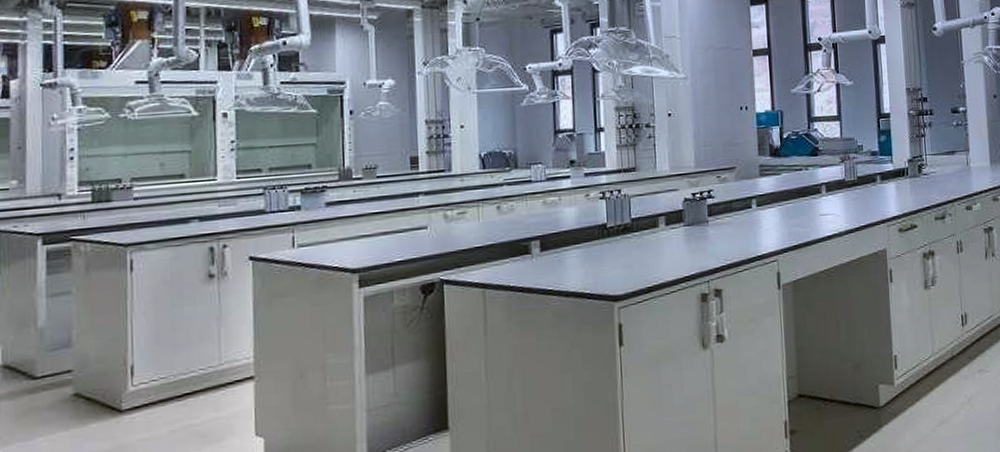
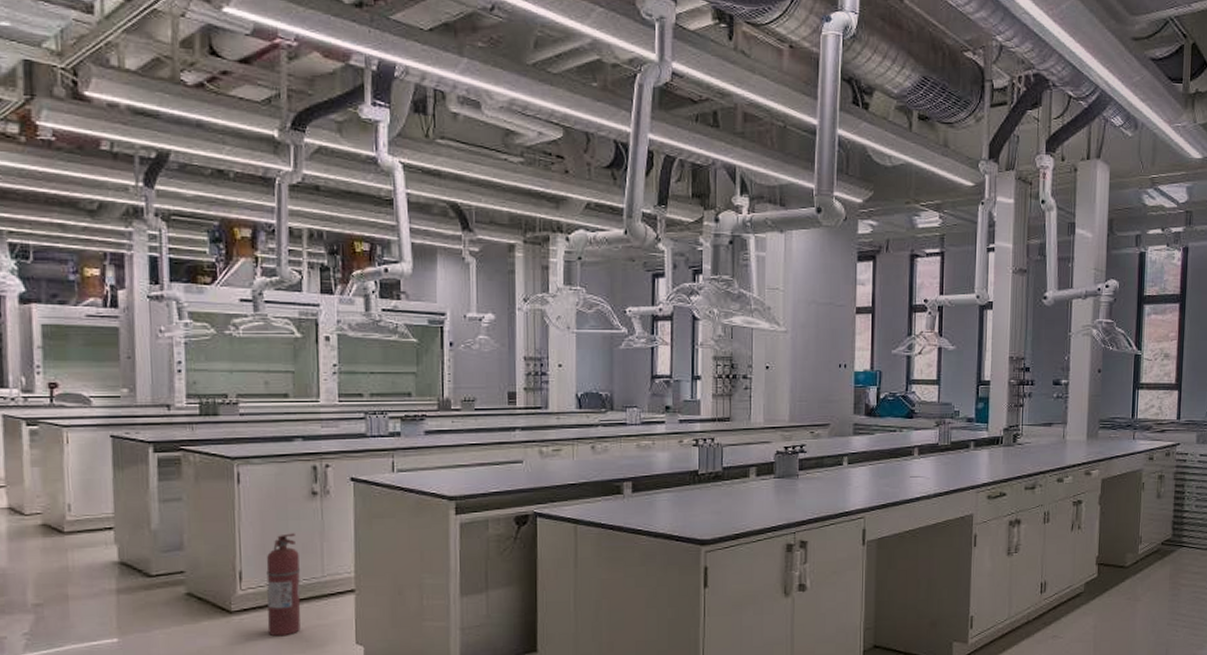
fire extinguisher: none [160,320,197,435] -> present [266,533,301,637]

